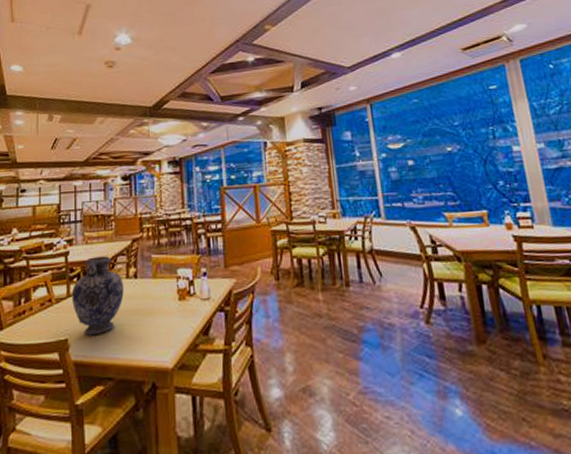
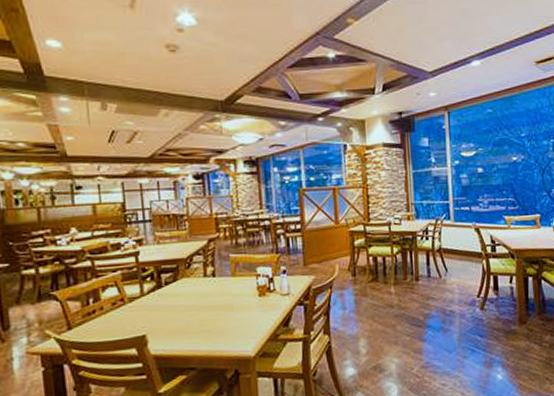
vase: present [72,256,124,336] -> none [146,255,202,332]

